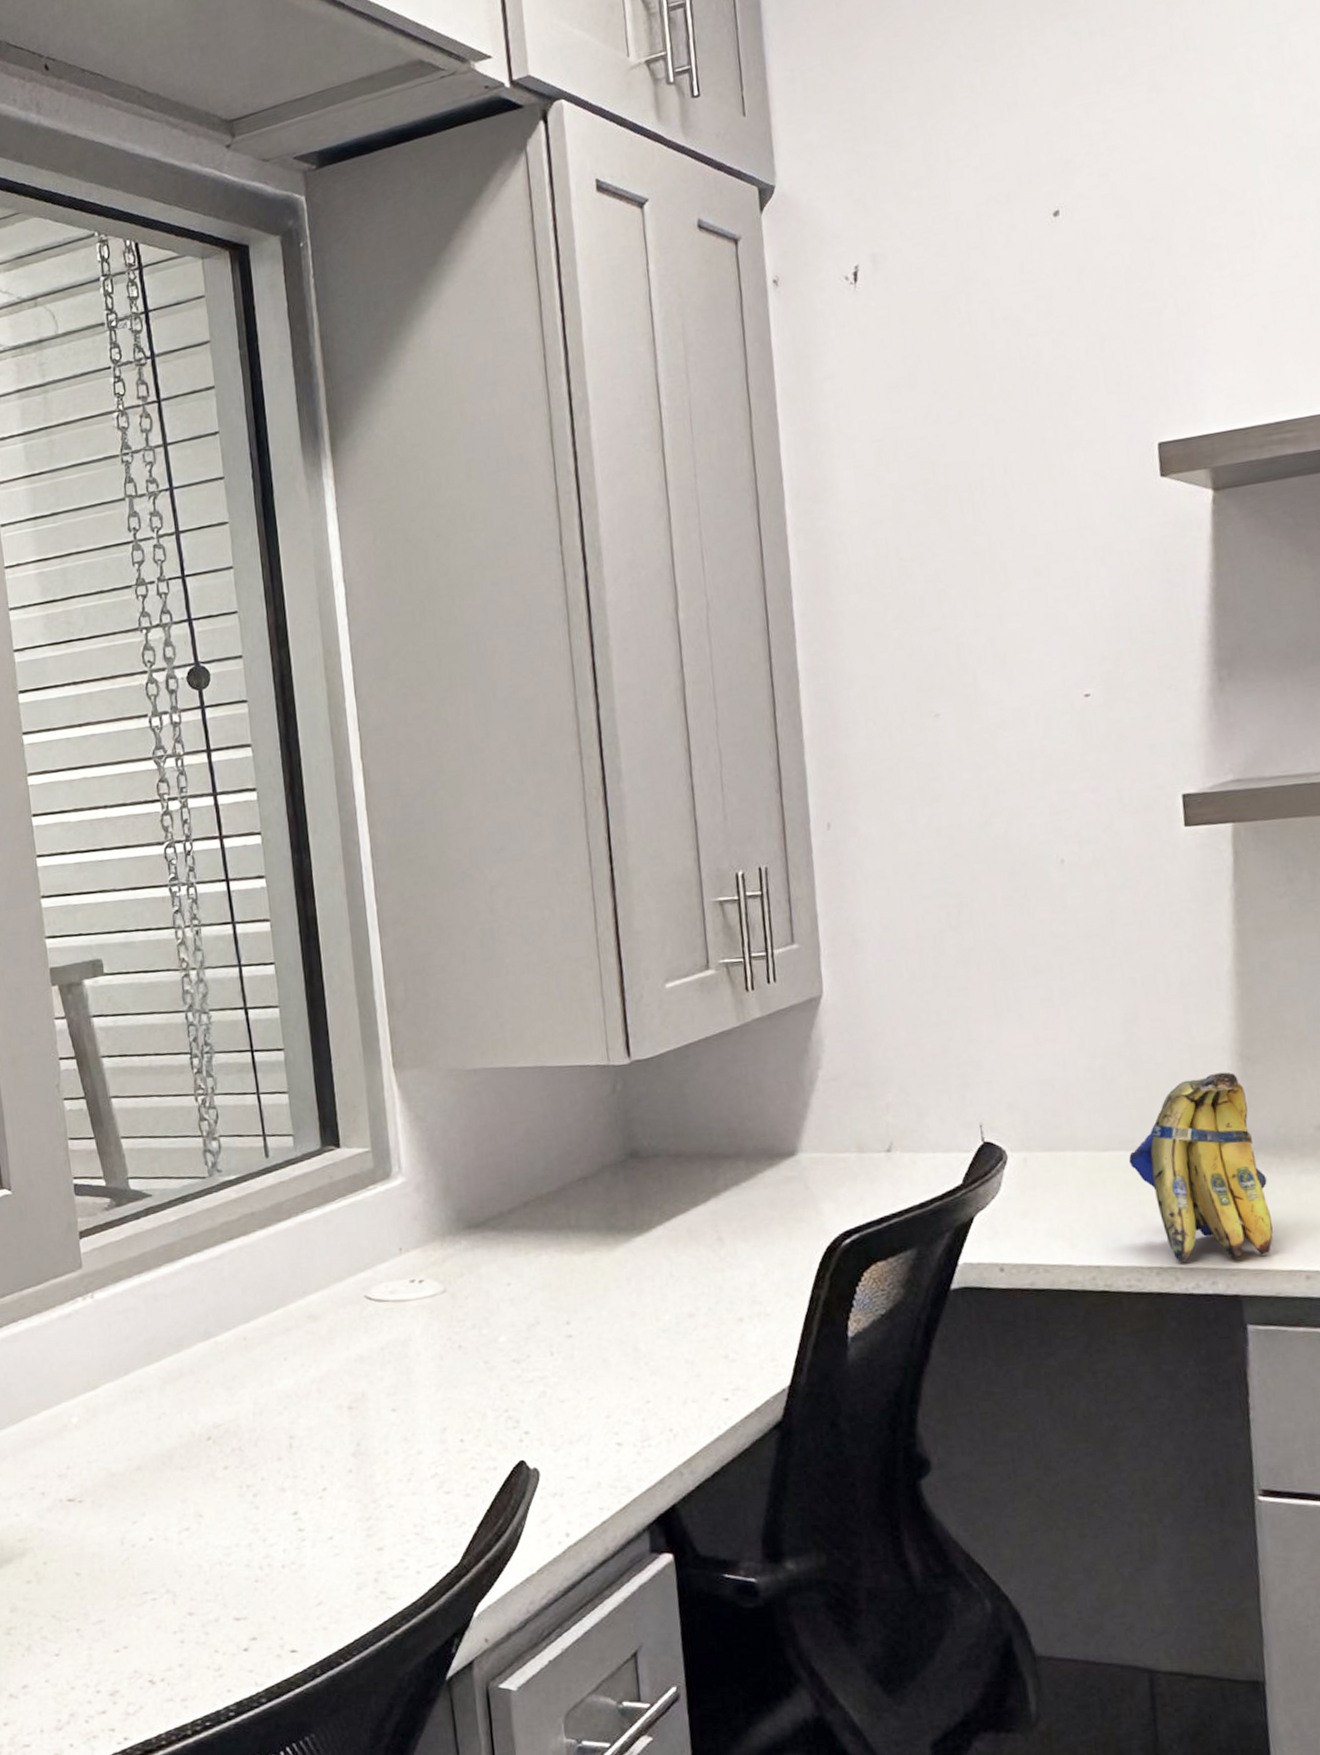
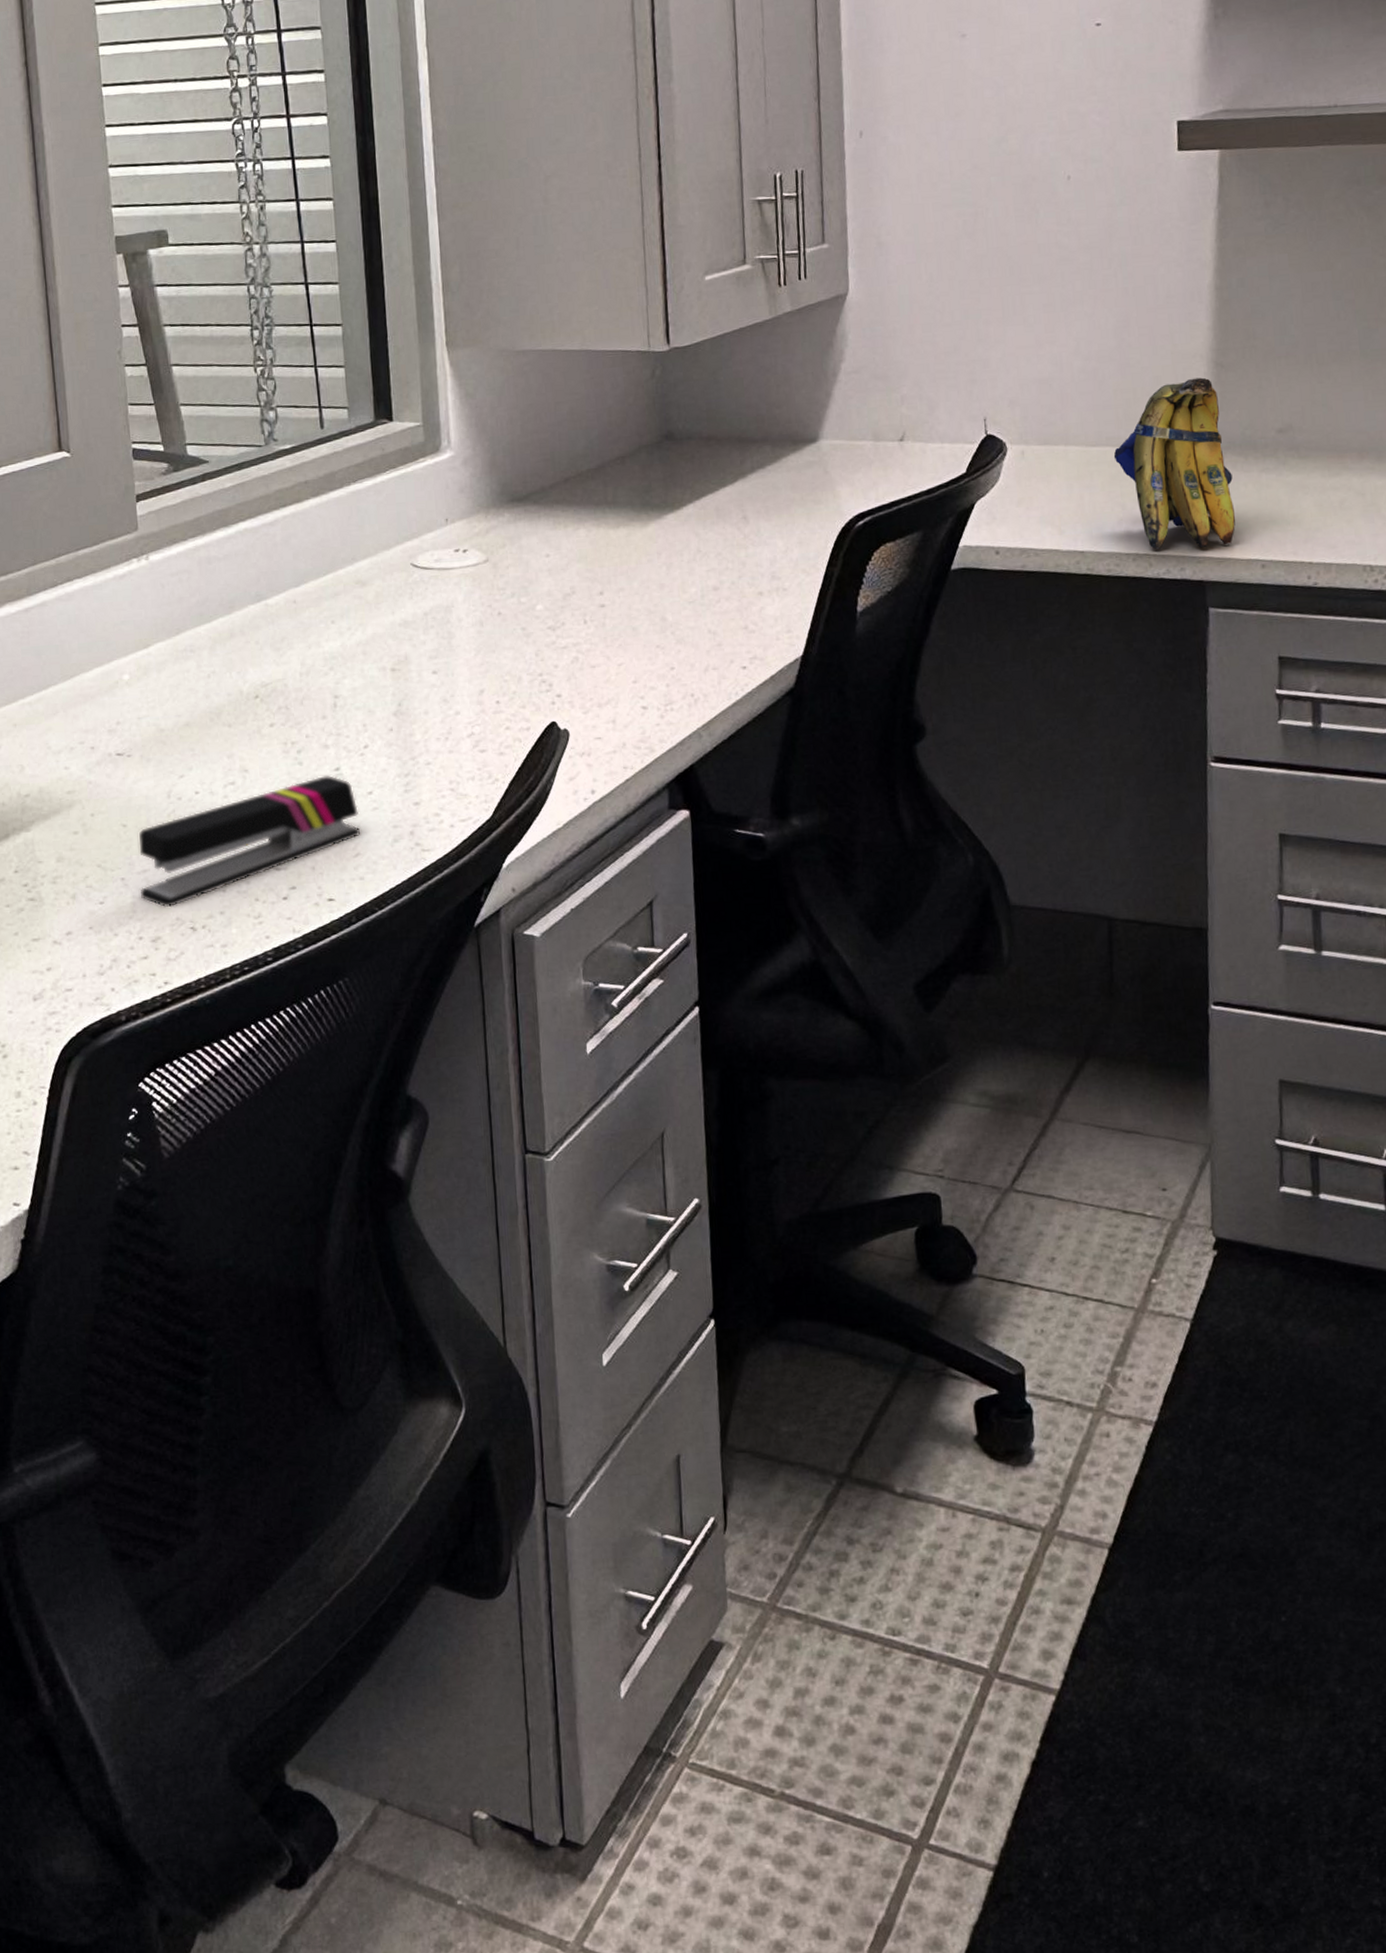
stapler: none [93,1519,322,1660] -> present [139,774,360,908]

